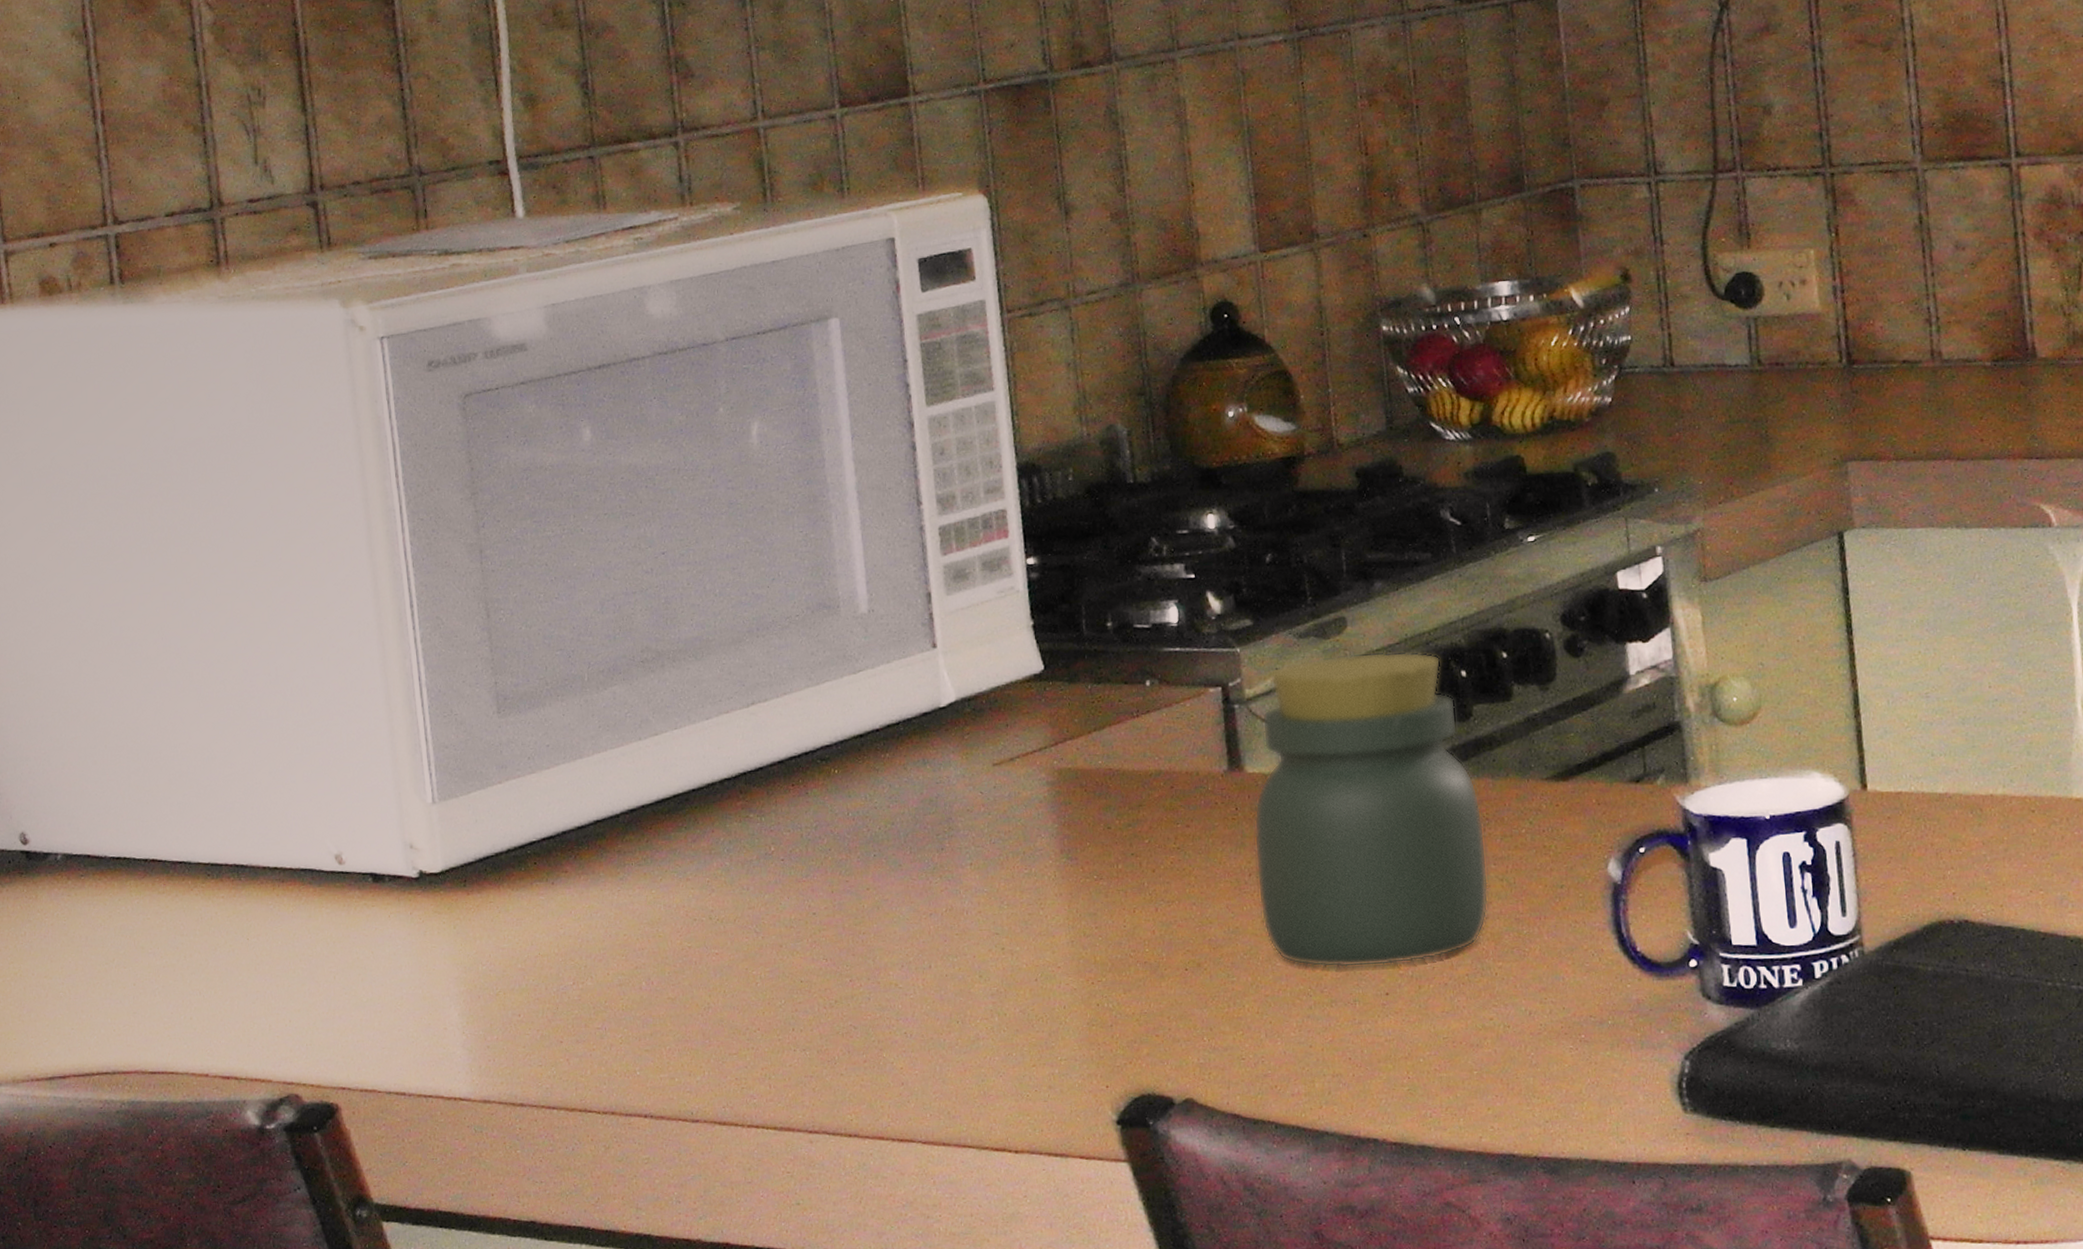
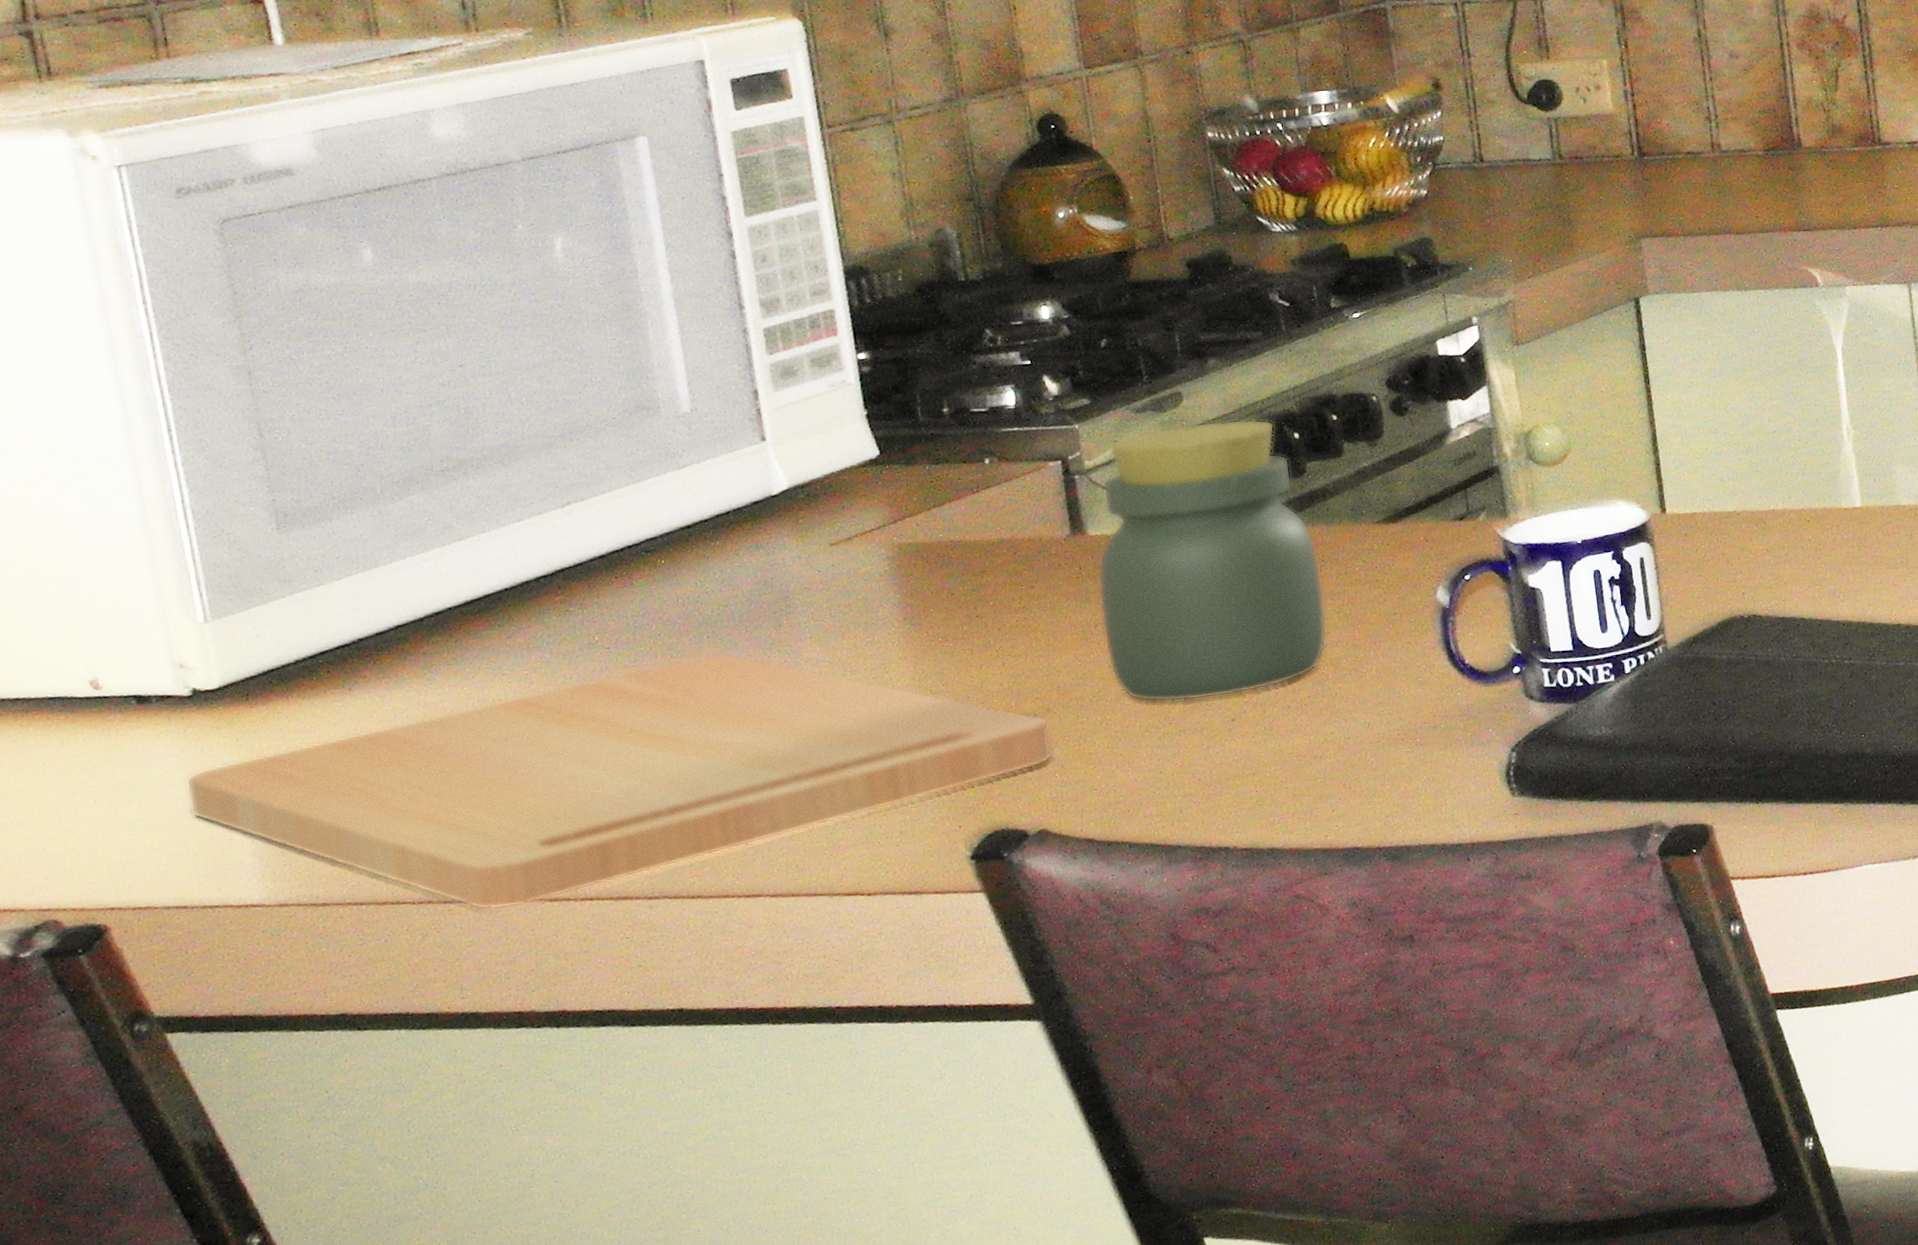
cutting board: none [410,874,1202,1128] -> present [185,653,1053,911]

